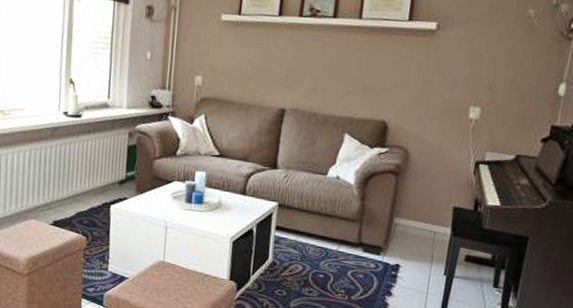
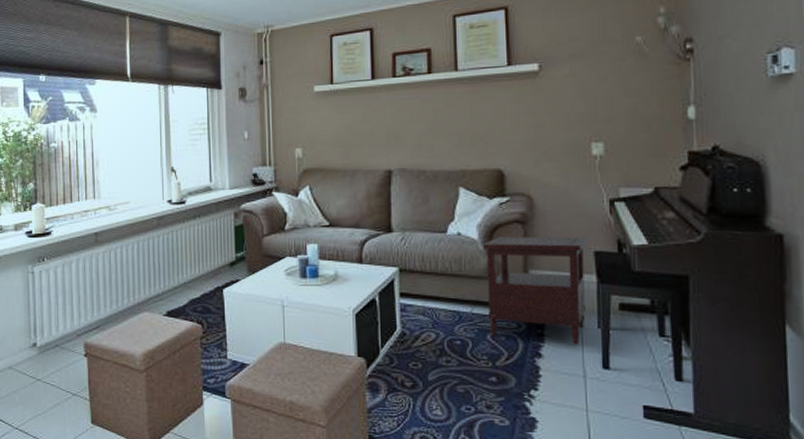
side table: none [351,184,450,288] -> present [483,236,588,345]

